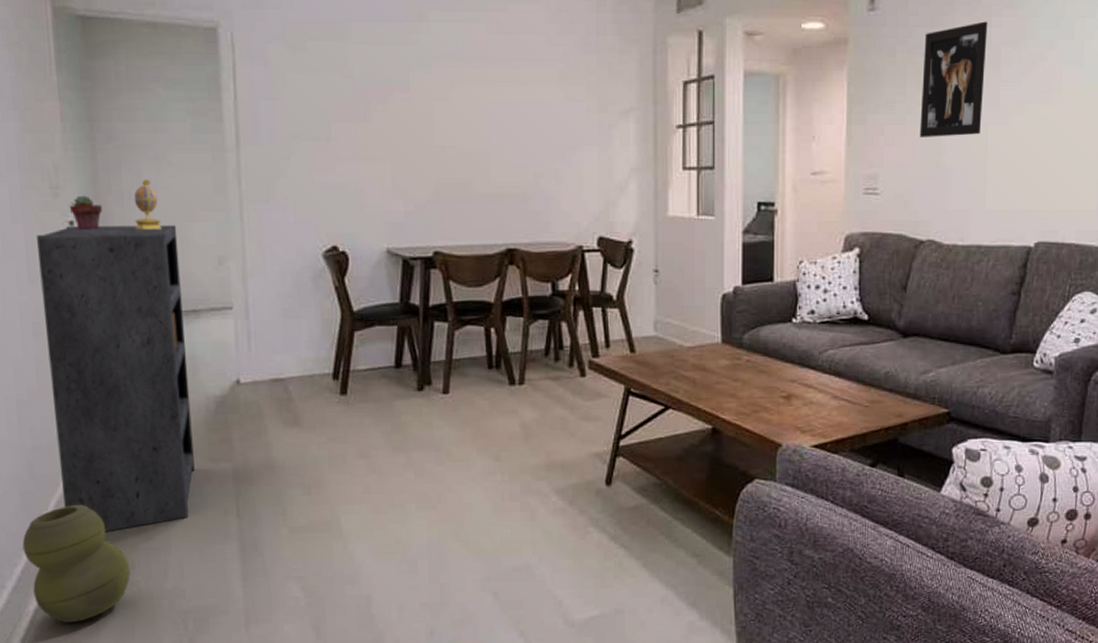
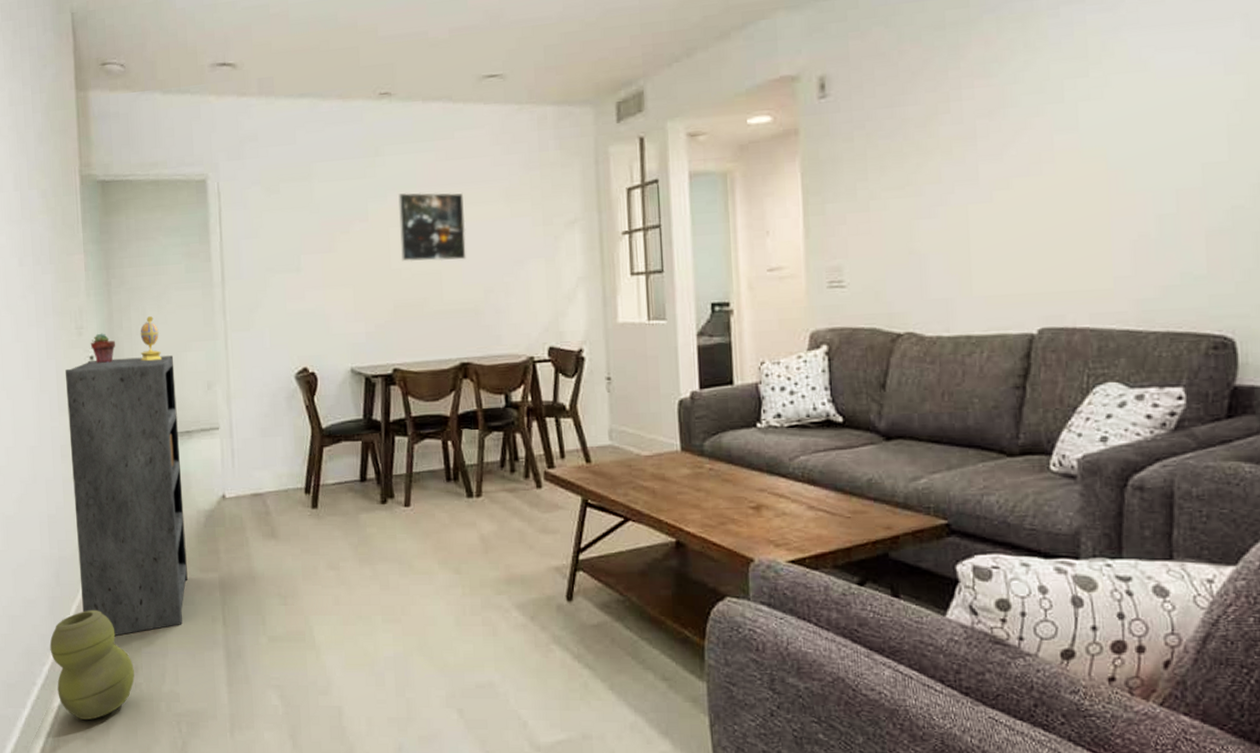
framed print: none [444,65,517,142] -> present [398,192,466,262]
wall art: present [919,21,988,137] -> none [884,94,960,223]

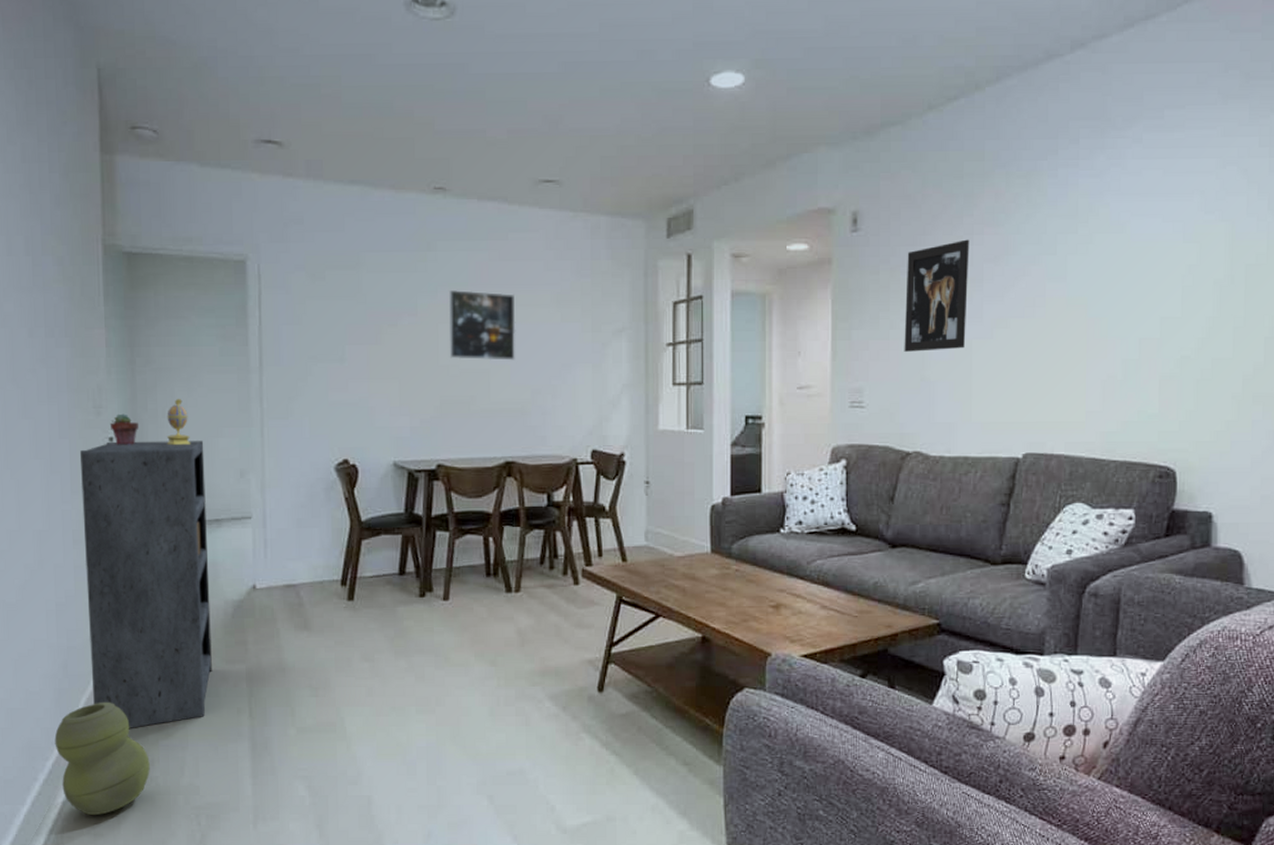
wall art: none [884,94,960,223] -> present [904,239,970,352]

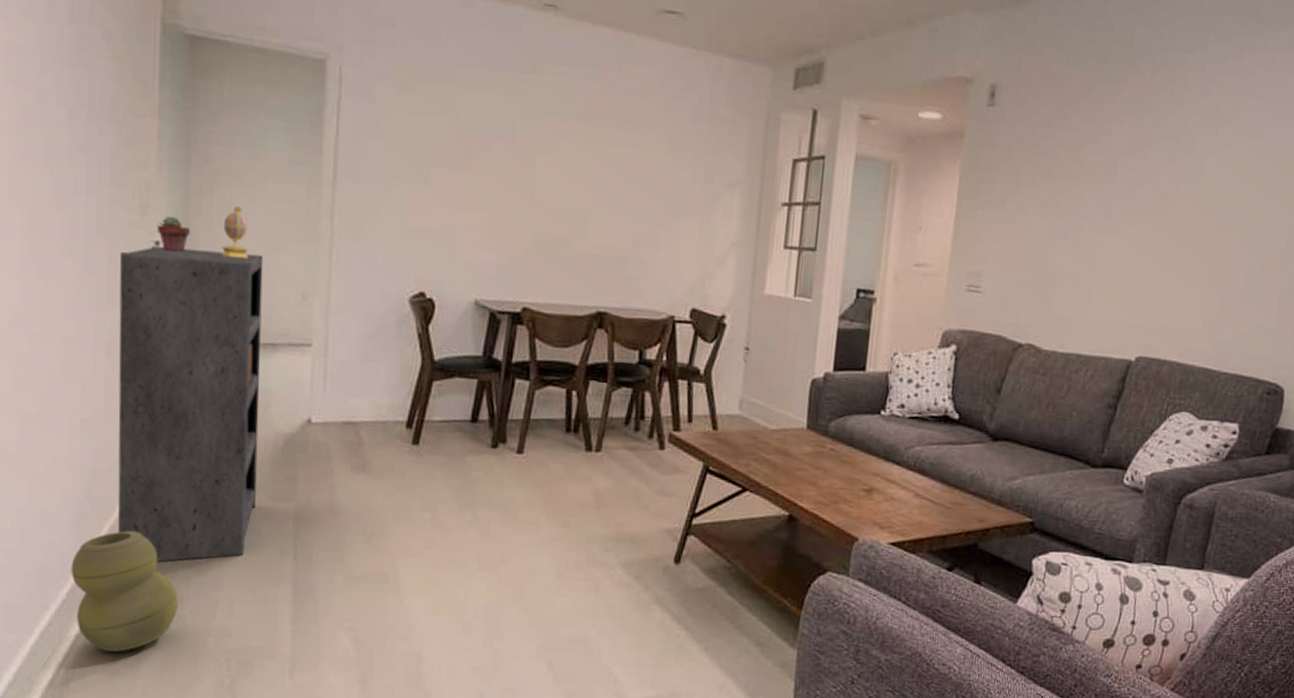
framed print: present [449,290,516,361] -> none [546,119,623,204]
wall art: present [904,239,970,352] -> none [1028,127,1108,242]

